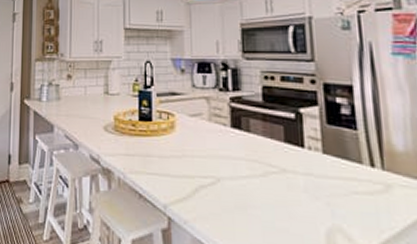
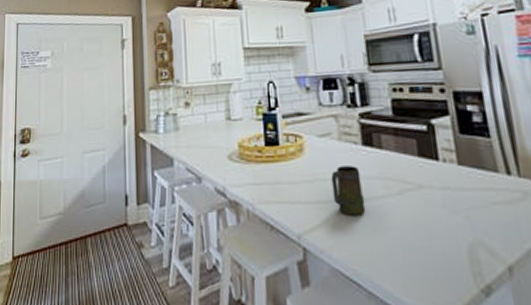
mug: none [199,145,230,192] -> present [331,166,366,216]

